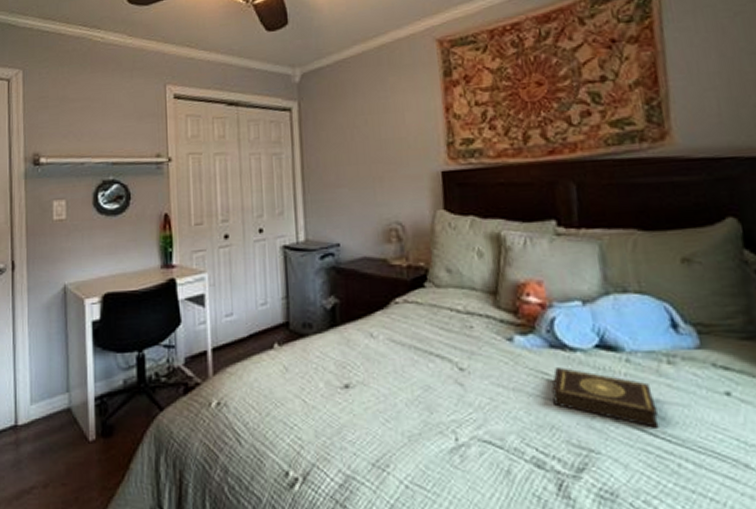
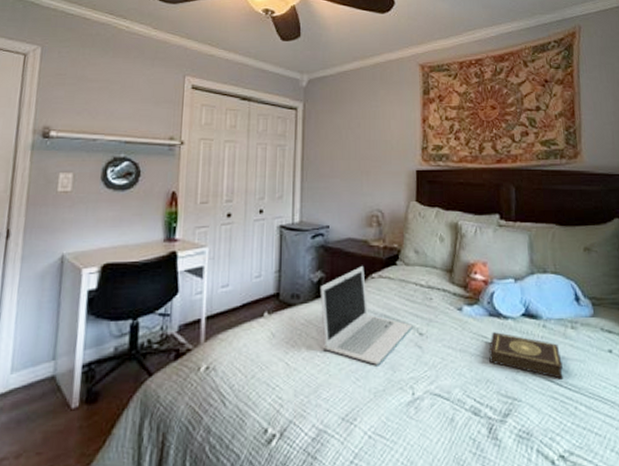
laptop: none [334,290,450,404] -> present [320,266,413,365]

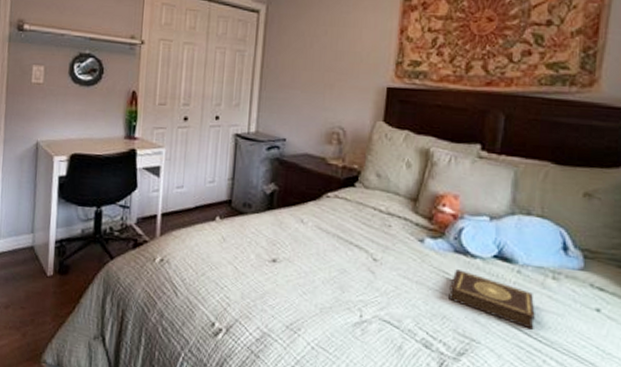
laptop: present [320,266,413,365] -> none [272,184,367,283]

